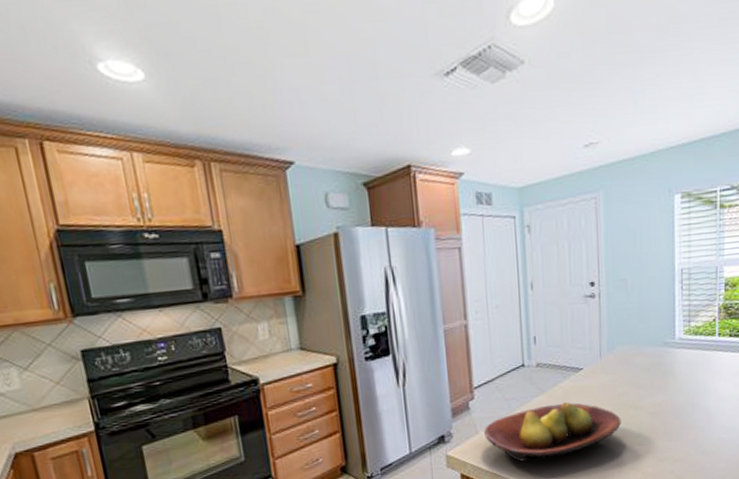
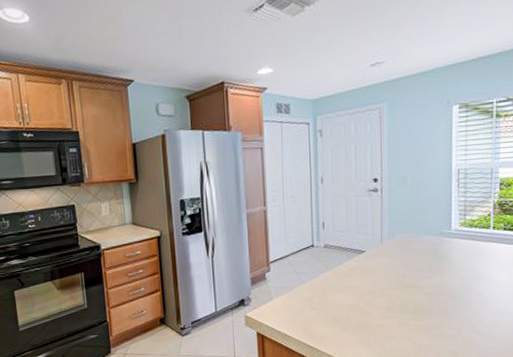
fruit bowl: present [484,401,621,463] -> none [278,278,399,327]

